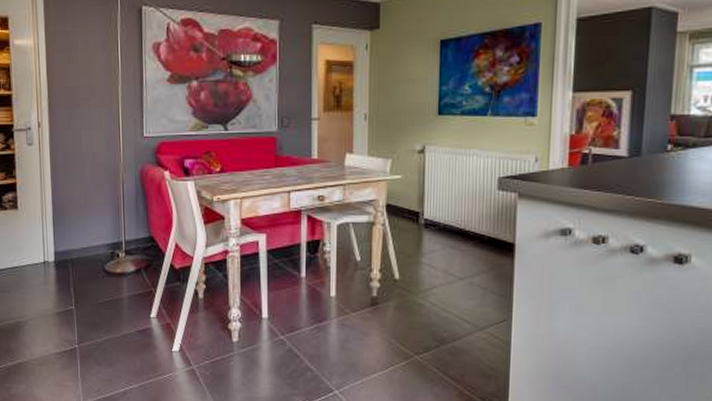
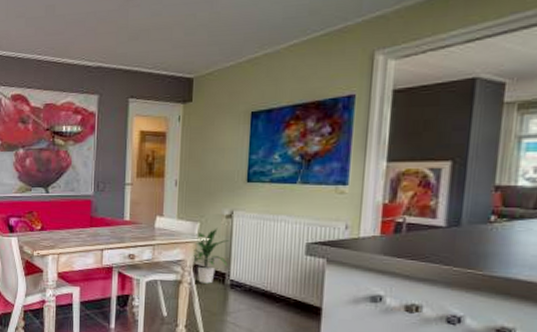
indoor plant: none [385,164,423,224] -> present [192,228,230,284]

